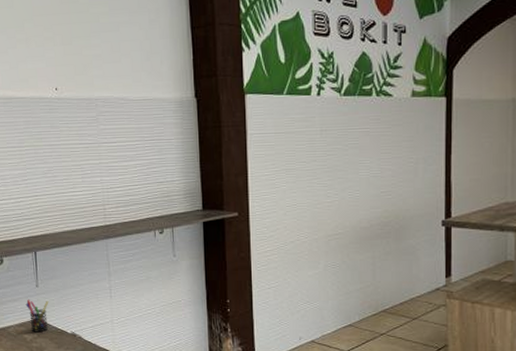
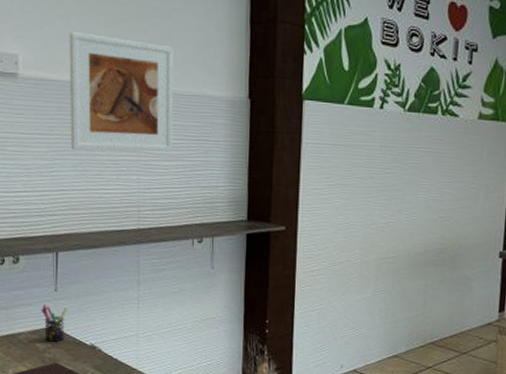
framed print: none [30,52,130,158] -> present [69,32,174,152]

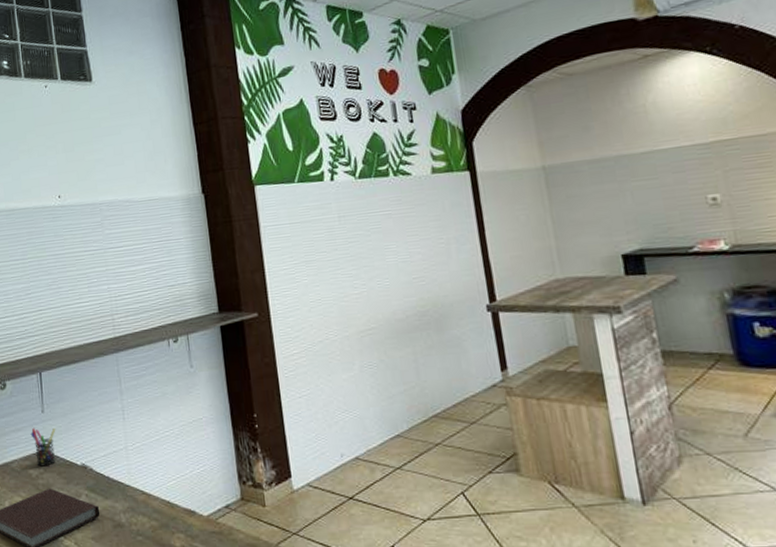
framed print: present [69,32,174,152] -> none [32,159,138,270]

